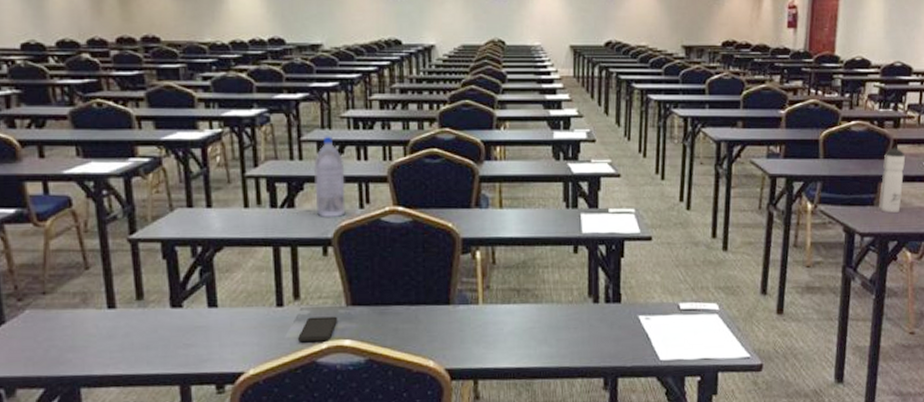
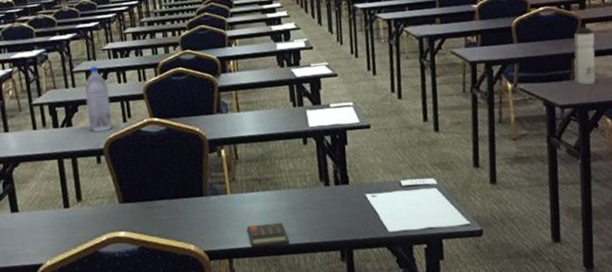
mobile phone: present [298,316,338,343] -> none [83,213,114,236]
calculator: none [499,341,546,368] -> present [247,222,289,248]

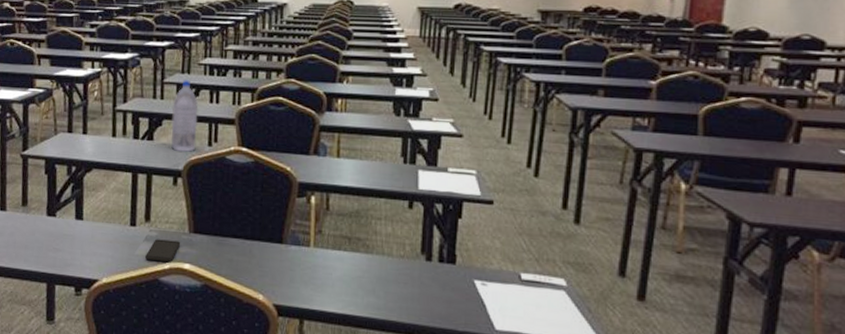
mobile phone: none [83,213,114,236] -> present [145,239,181,263]
calculator: present [247,222,289,248] -> none [326,287,373,317]
water bottle: present [574,25,596,86] -> none [776,129,814,205]

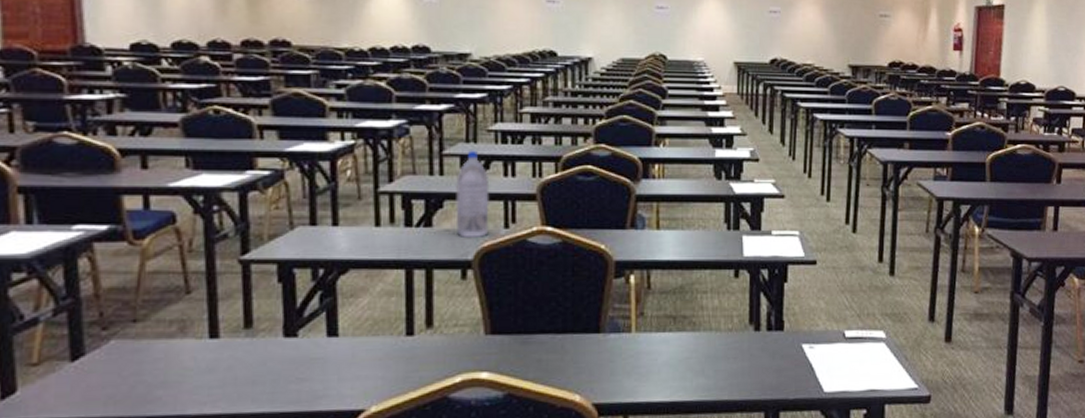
mobile phone: present [145,239,181,263] -> none [429,346,475,376]

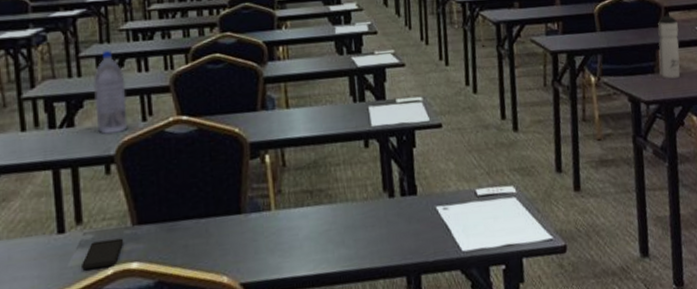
mobile phone: none [429,346,475,376] -> present [82,238,124,270]
water bottle: none [1046,170,1071,239] -> present [658,14,681,80]

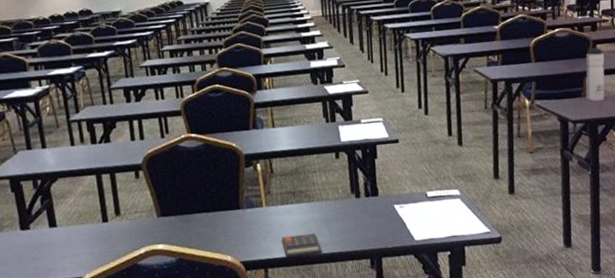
mobile phone: present [82,238,124,270] -> none [122,226,152,250]
water bottle: present [93,50,128,134] -> none [122,82,151,148]
calculator: none [294,243,346,277] -> present [282,233,322,257]

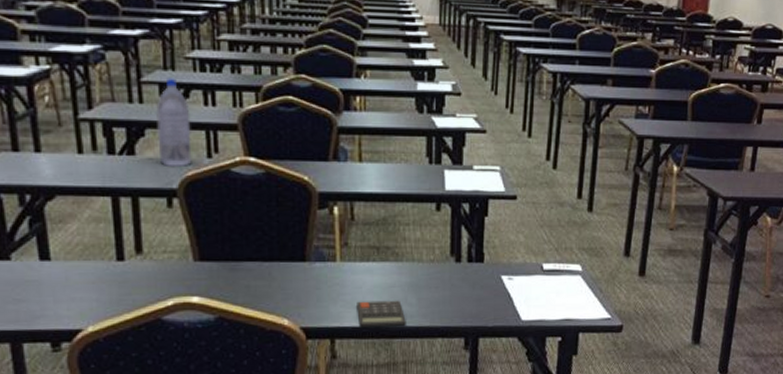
water bottle: none [122,82,151,148] -> present [156,78,192,166]
water bottle: present [586,46,605,103] -> none [743,111,771,179]

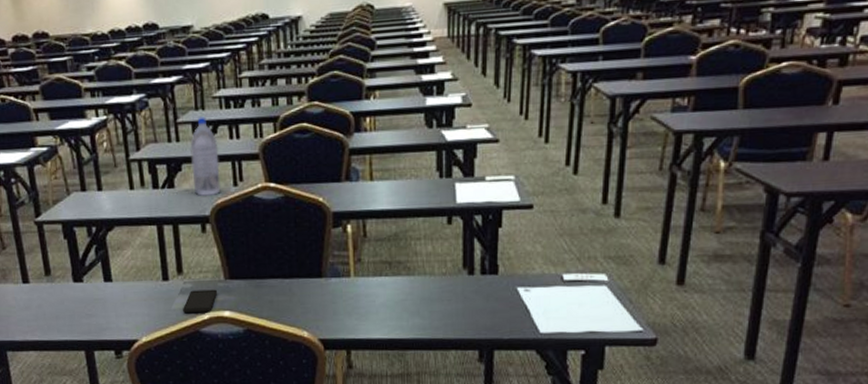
mobile phone: none [141,272,185,299] -> present [183,289,218,314]
calculator: present [357,300,406,327] -> none [371,313,419,339]

